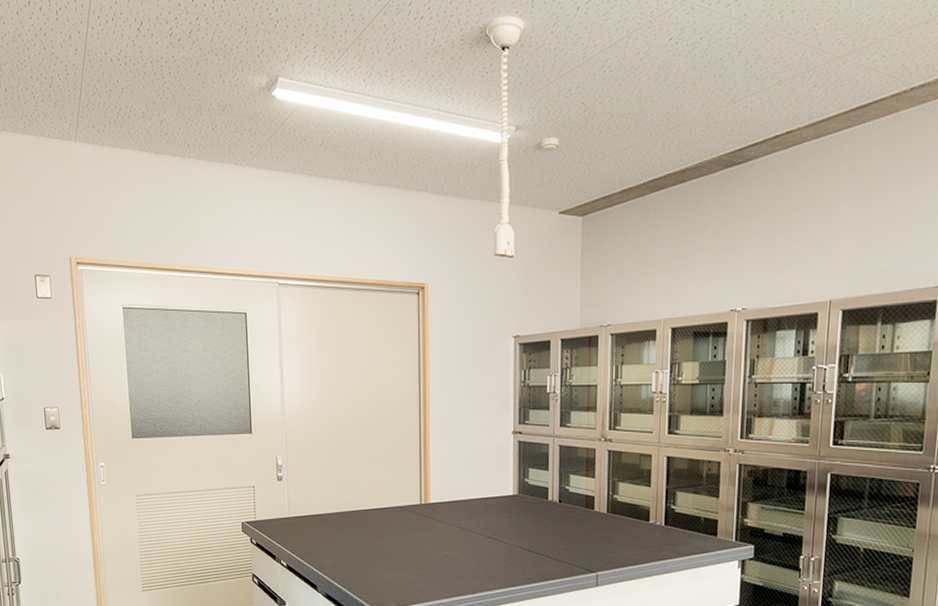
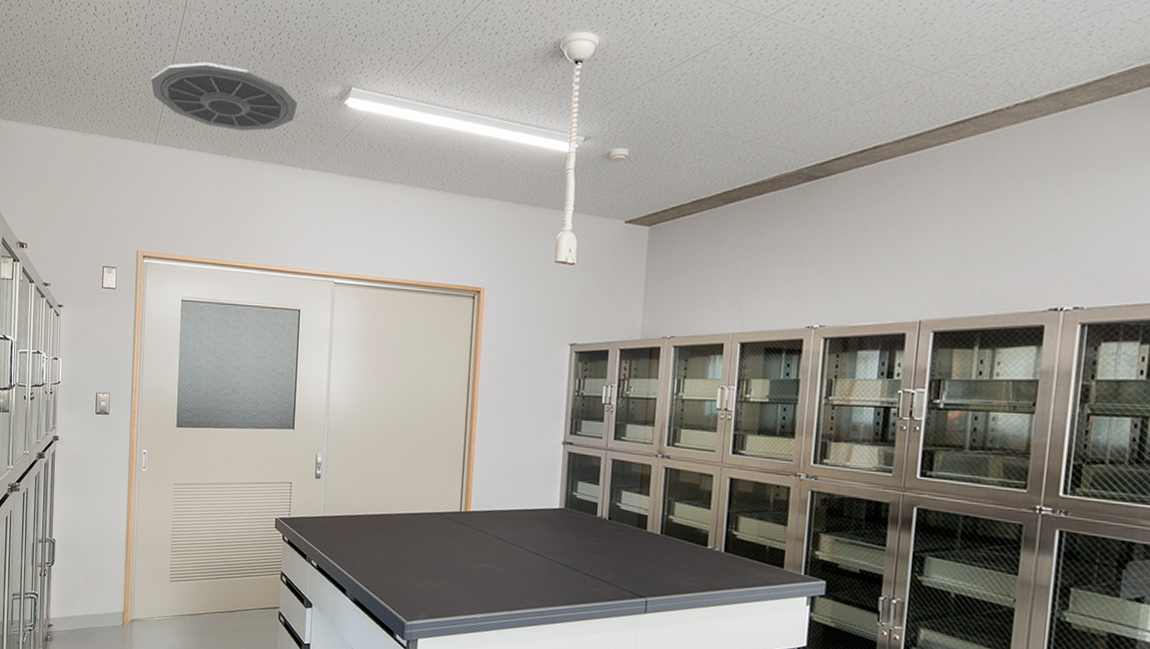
ceiling vent: none [63,50,223,126] -> present [151,61,297,131]

